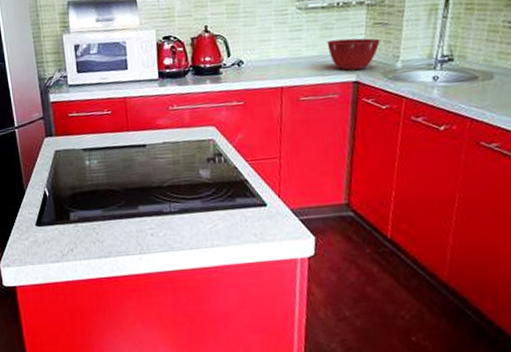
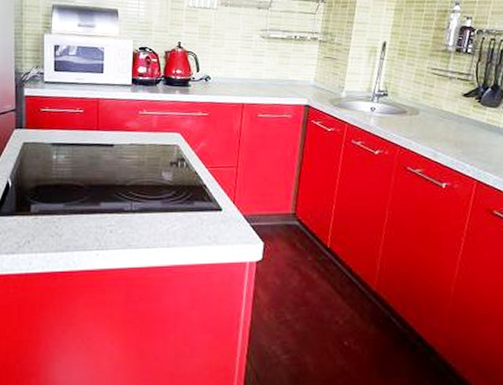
mixing bowl: present [327,38,380,71] -> none [284,67,329,96]

